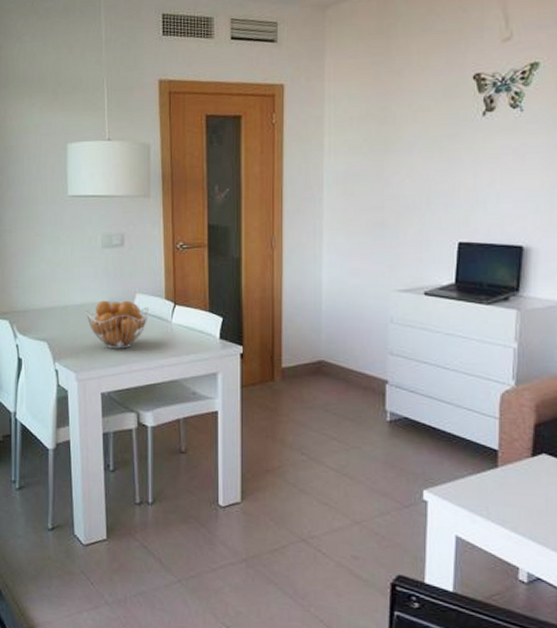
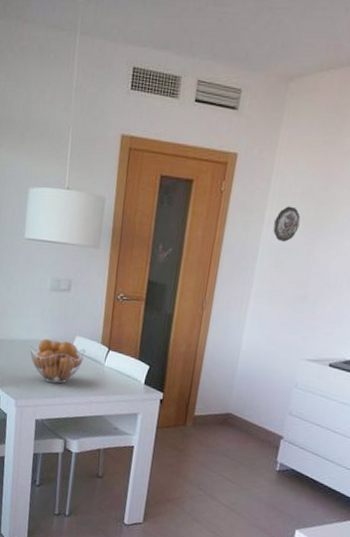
decorative plate: none [335,130,363,168] -> present [273,206,301,242]

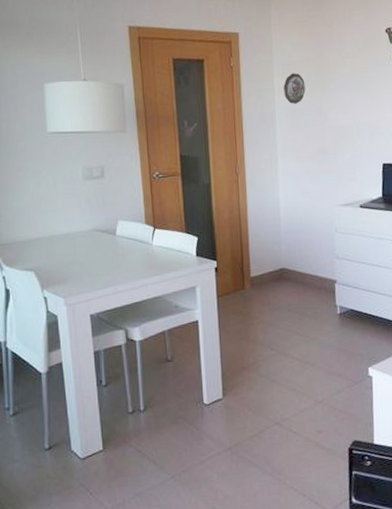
fruit basket: present [29,338,86,384] -> none [71,227,131,273]

